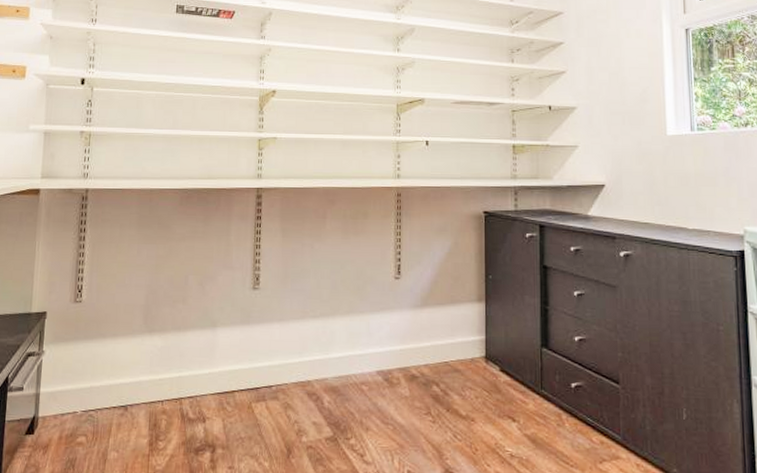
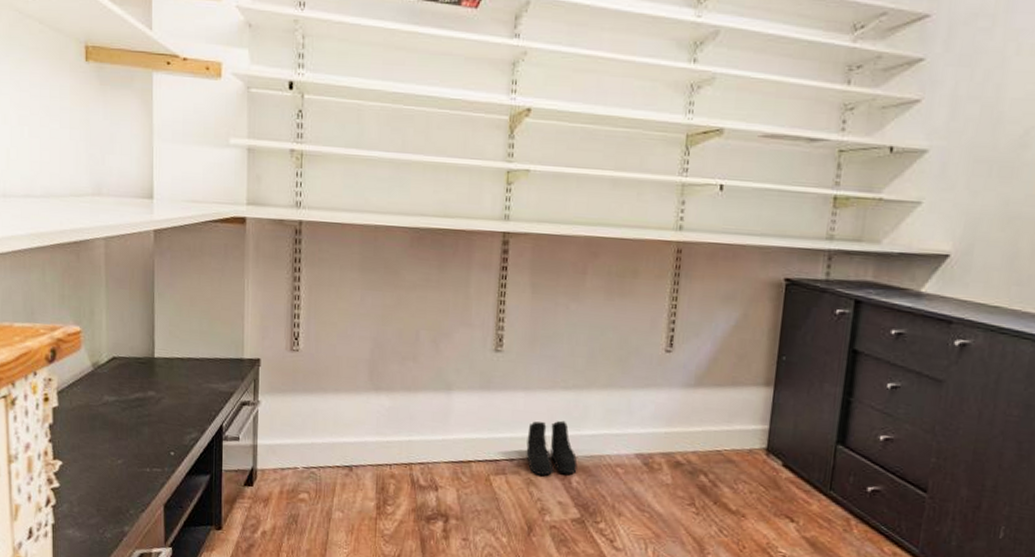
boots: none [283,346,328,398] -> present [526,420,578,476]

